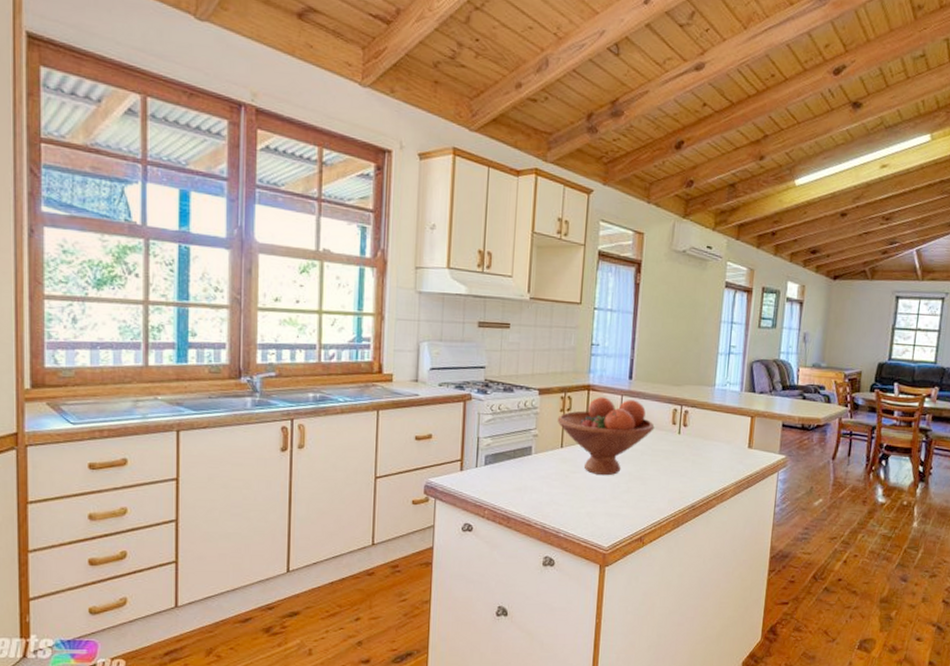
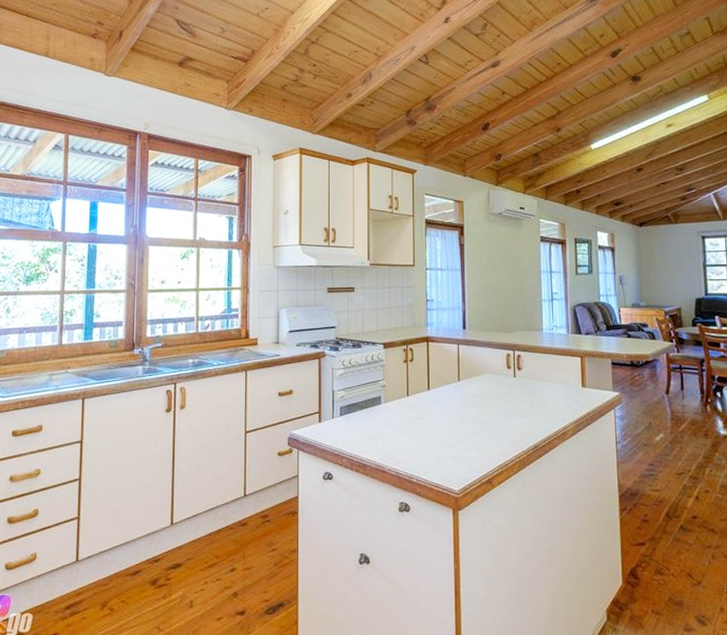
fruit bowl: present [557,397,655,476] -> none [402,347,491,421]

